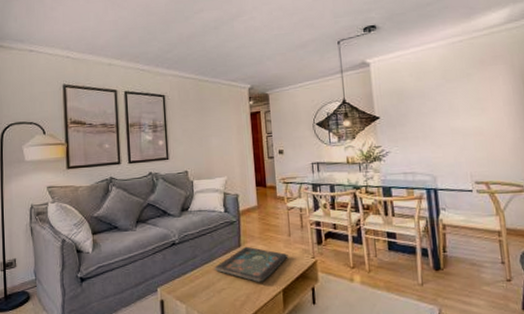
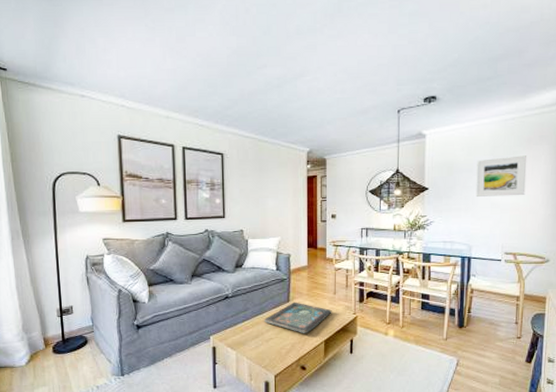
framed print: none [428,77,488,123] -> present [475,155,527,197]

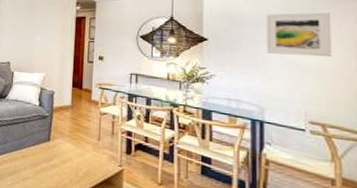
decorative tray: present [263,302,332,333] -> none [22,141,95,179]

